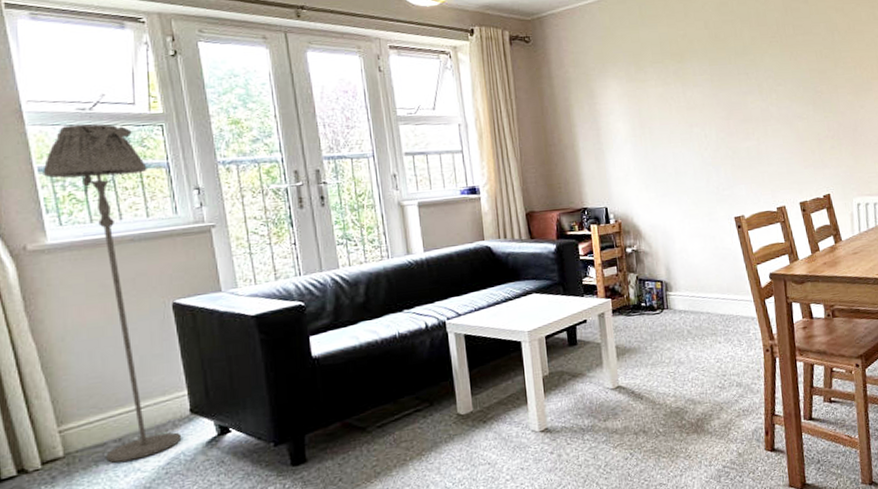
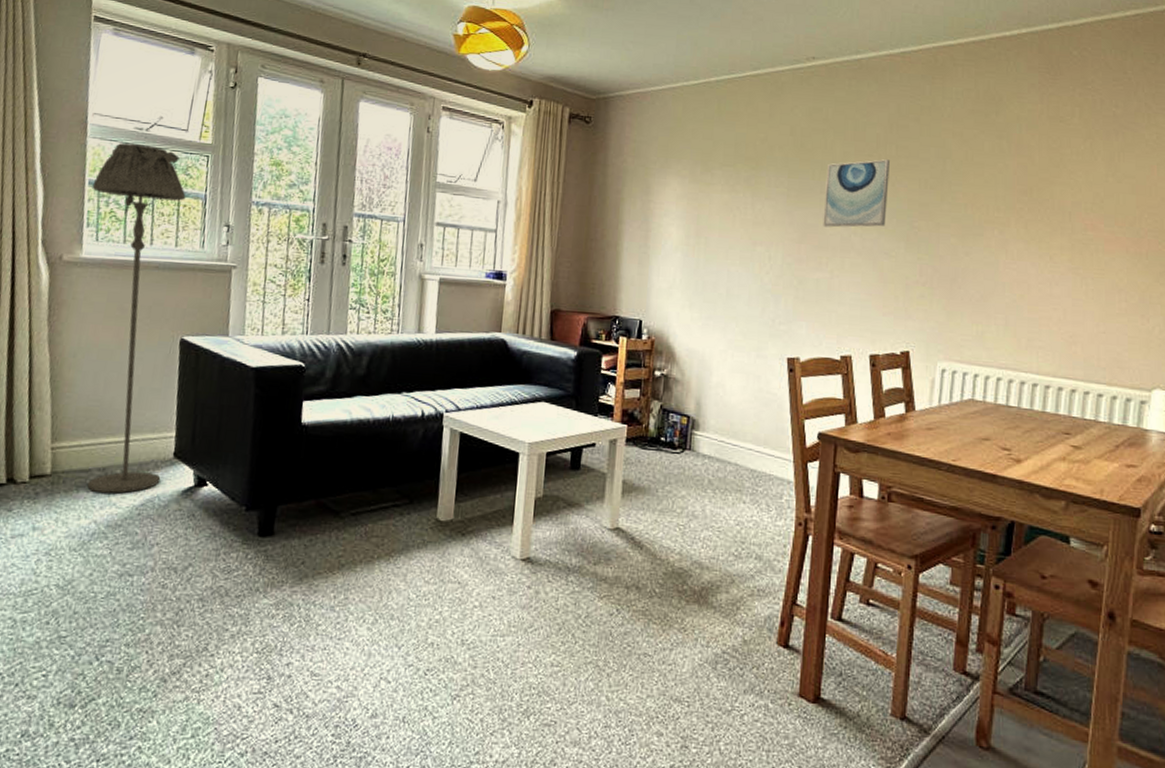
wall art: none [740,38,795,103] -> present [823,159,889,228]

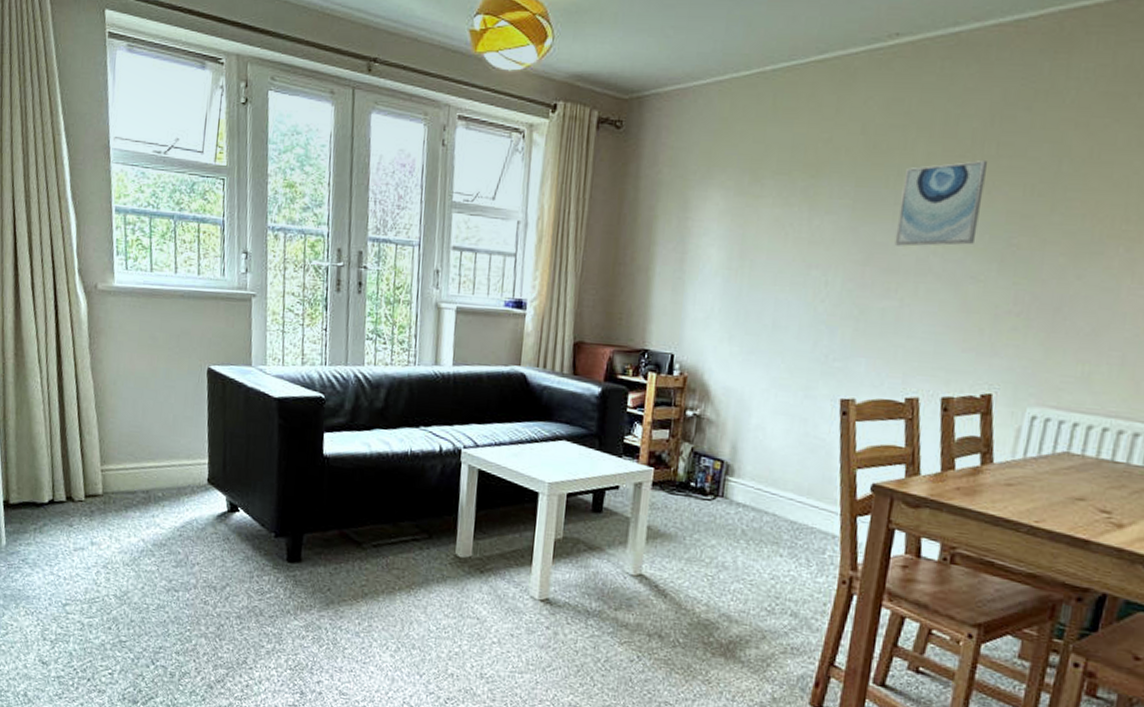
floor lamp: present [87,142,186,494] -> none [118,167,205,515]

